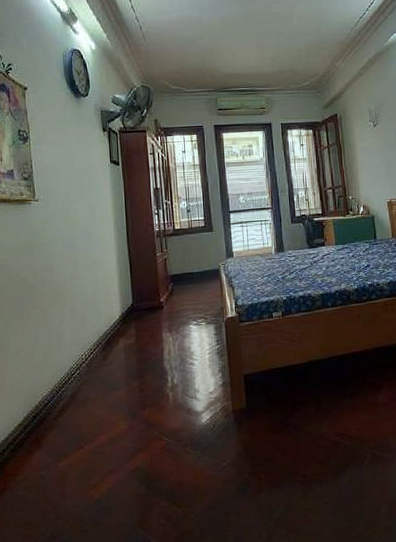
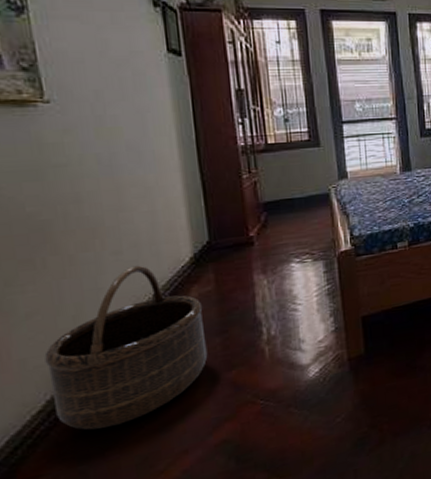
basket: none [25,320,129,444] -> present [44,265,208,430]

